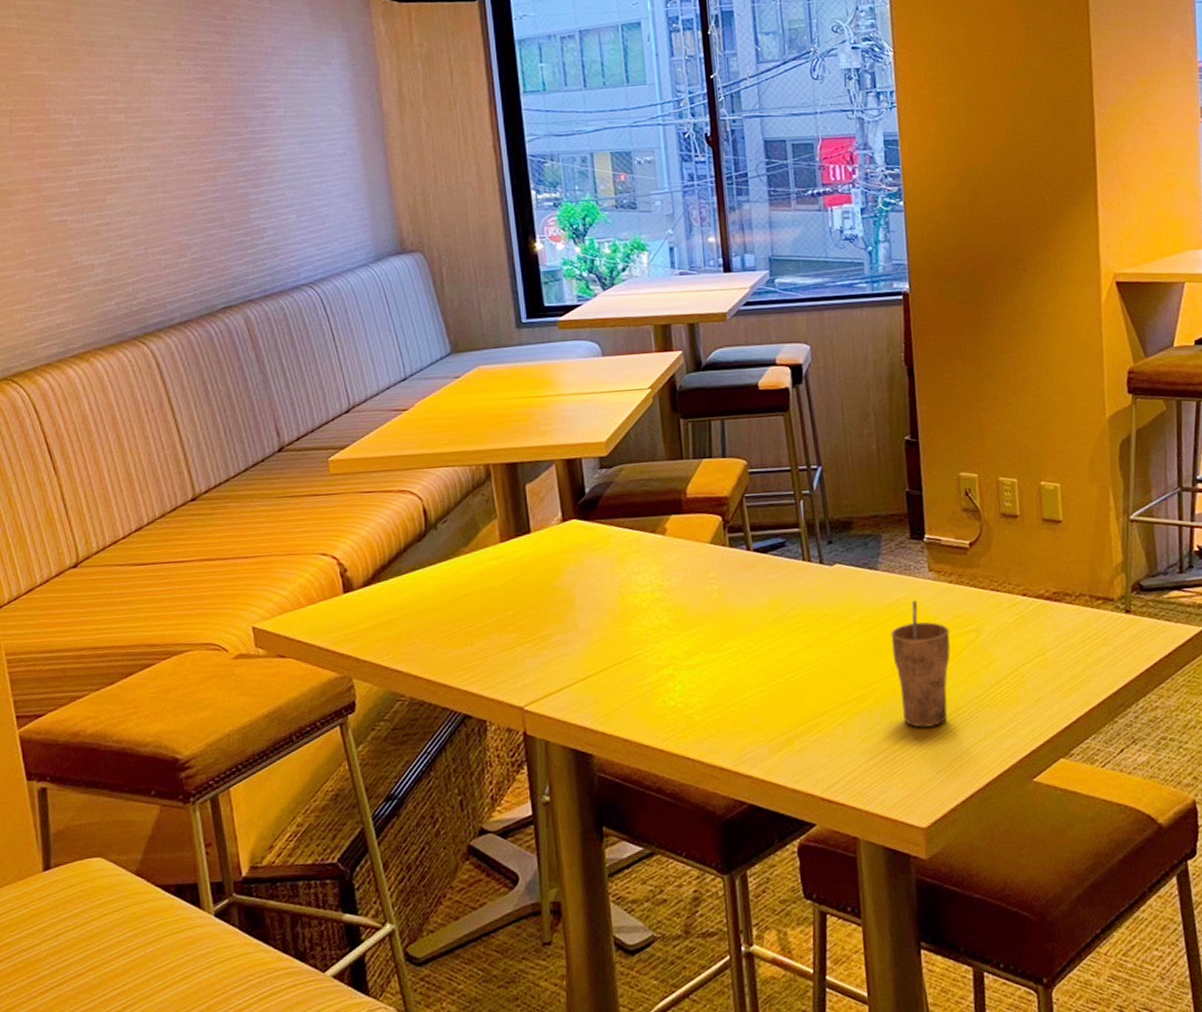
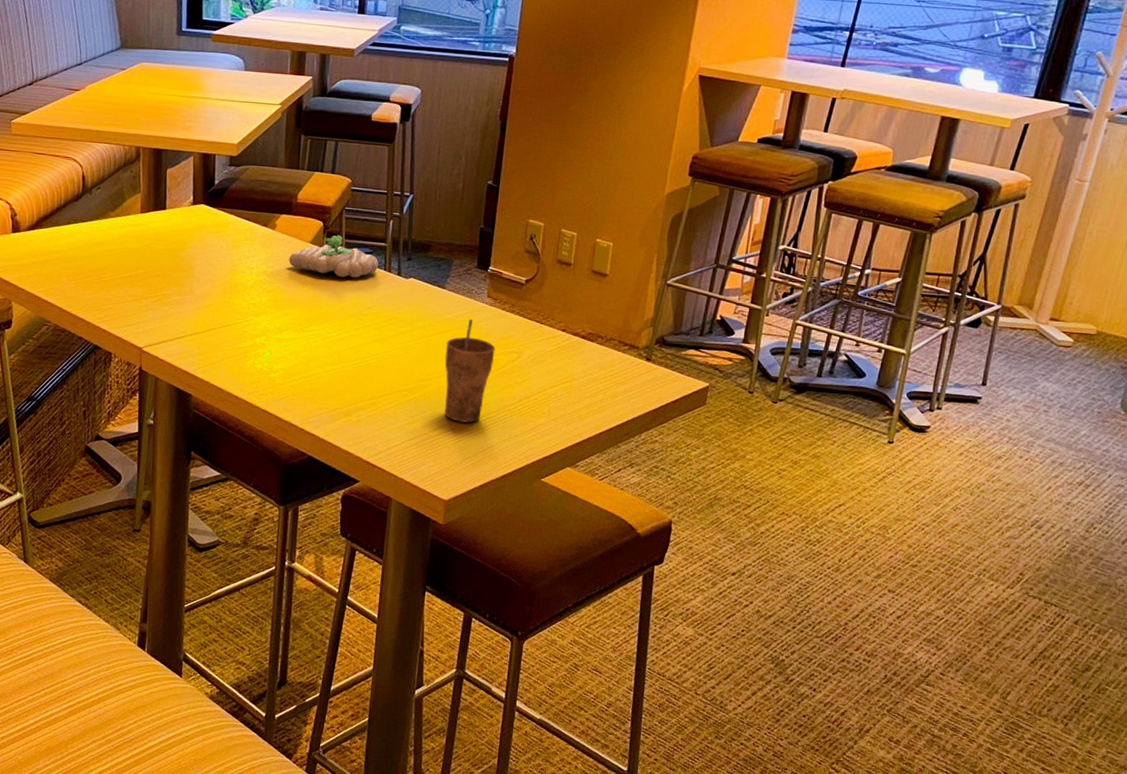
flower: none [687,528,796,578] -> present [289,235,379,278]

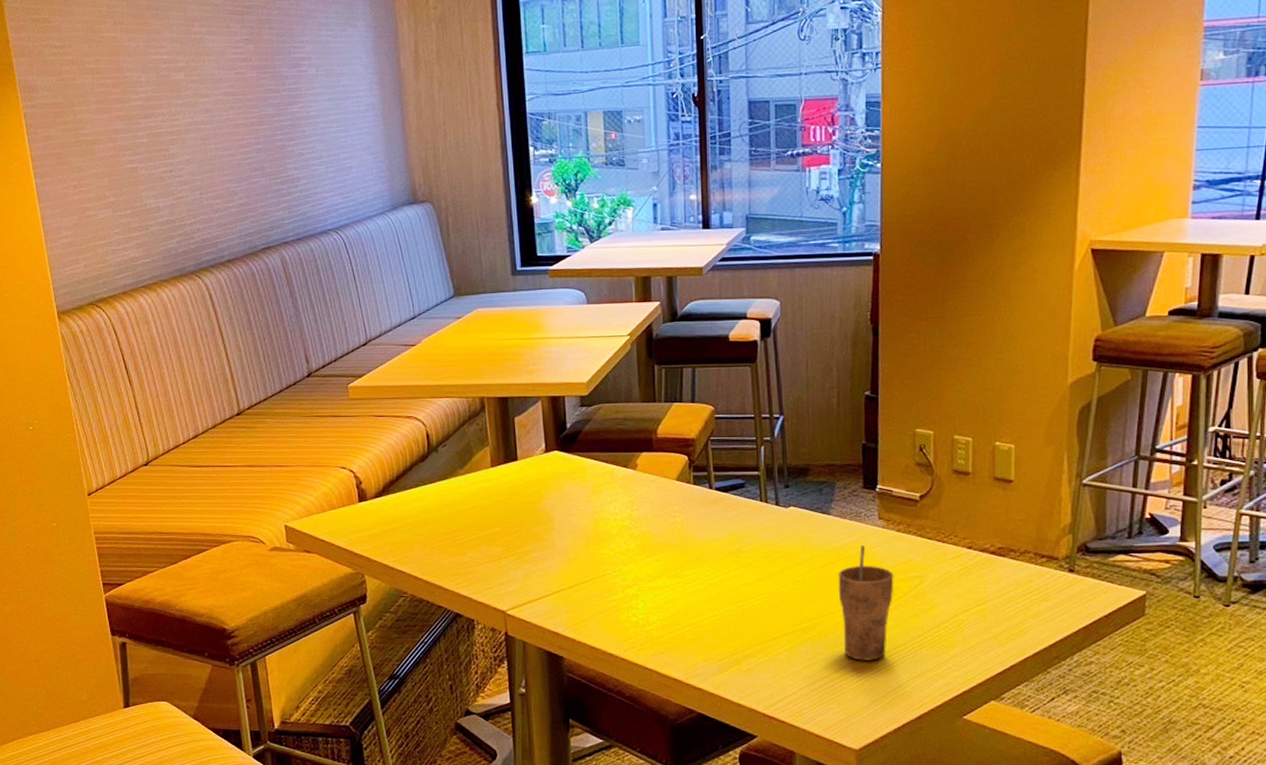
flower: present [289,235,379,278] -> none [654,468,754,514]

